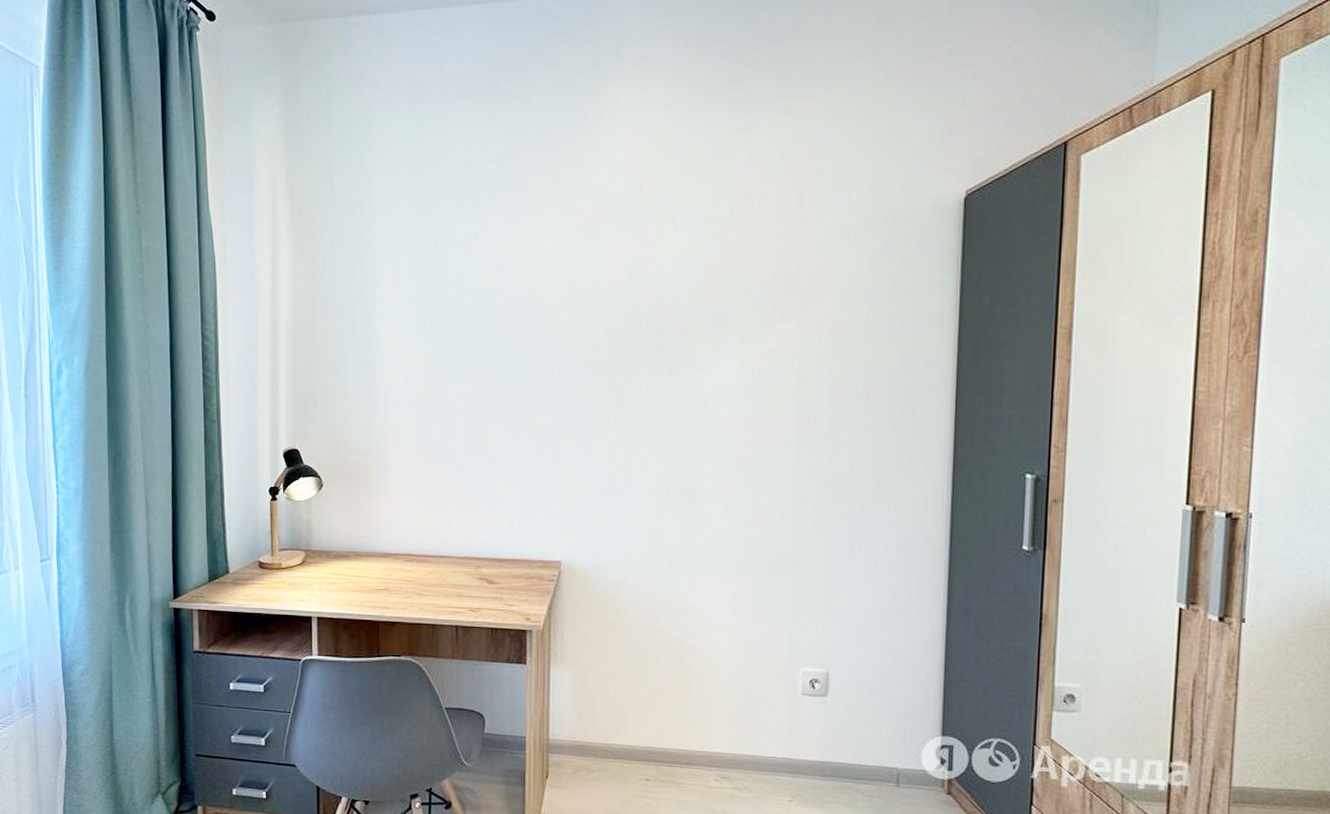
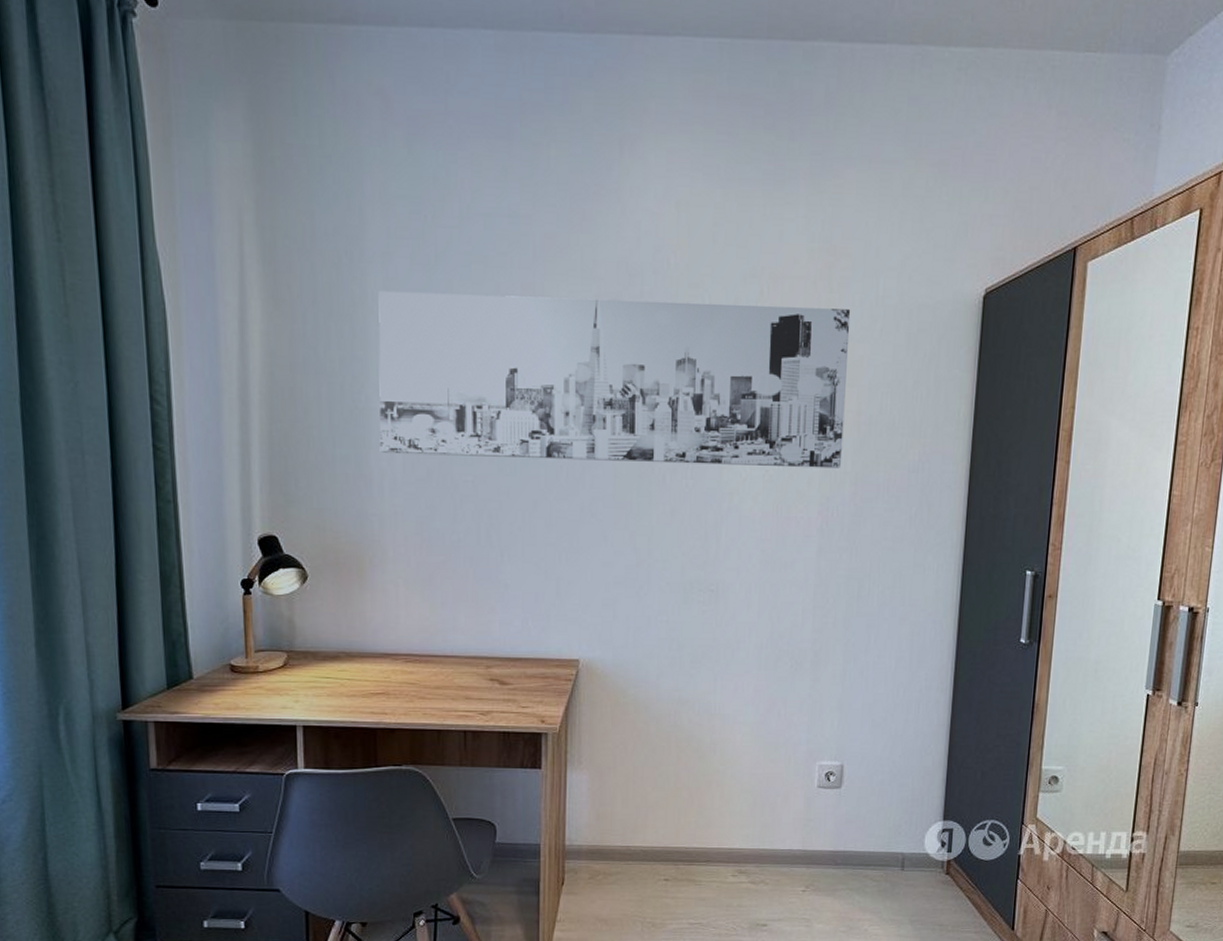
wall art: none [384,221,823,376] -> present [378,291,851,469]

